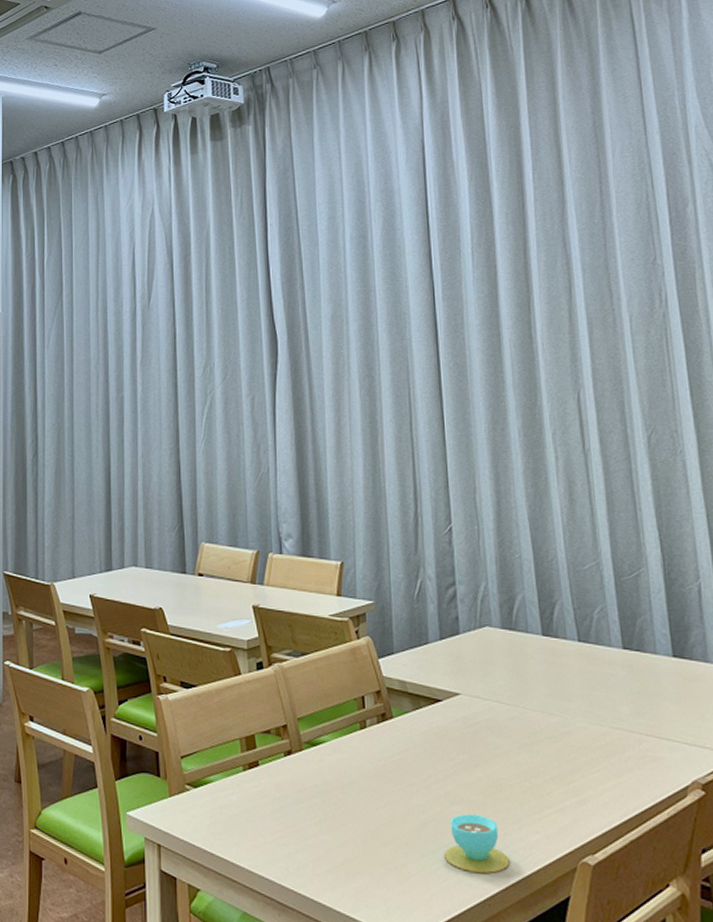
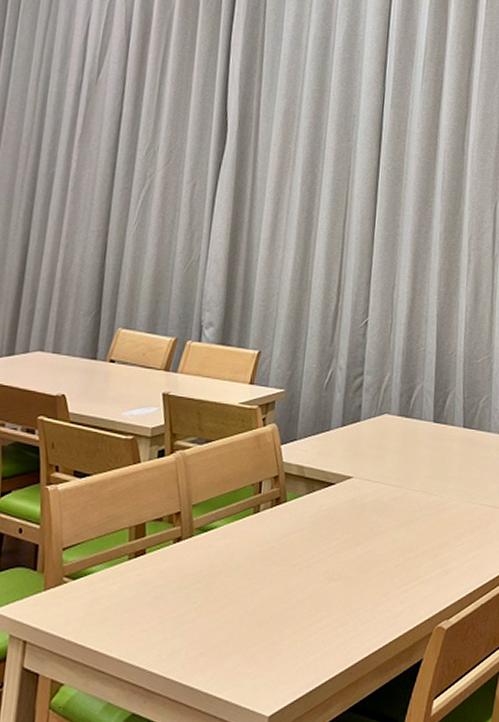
teacup: present [445,814,510,874] -> none [316,589,375,645]

